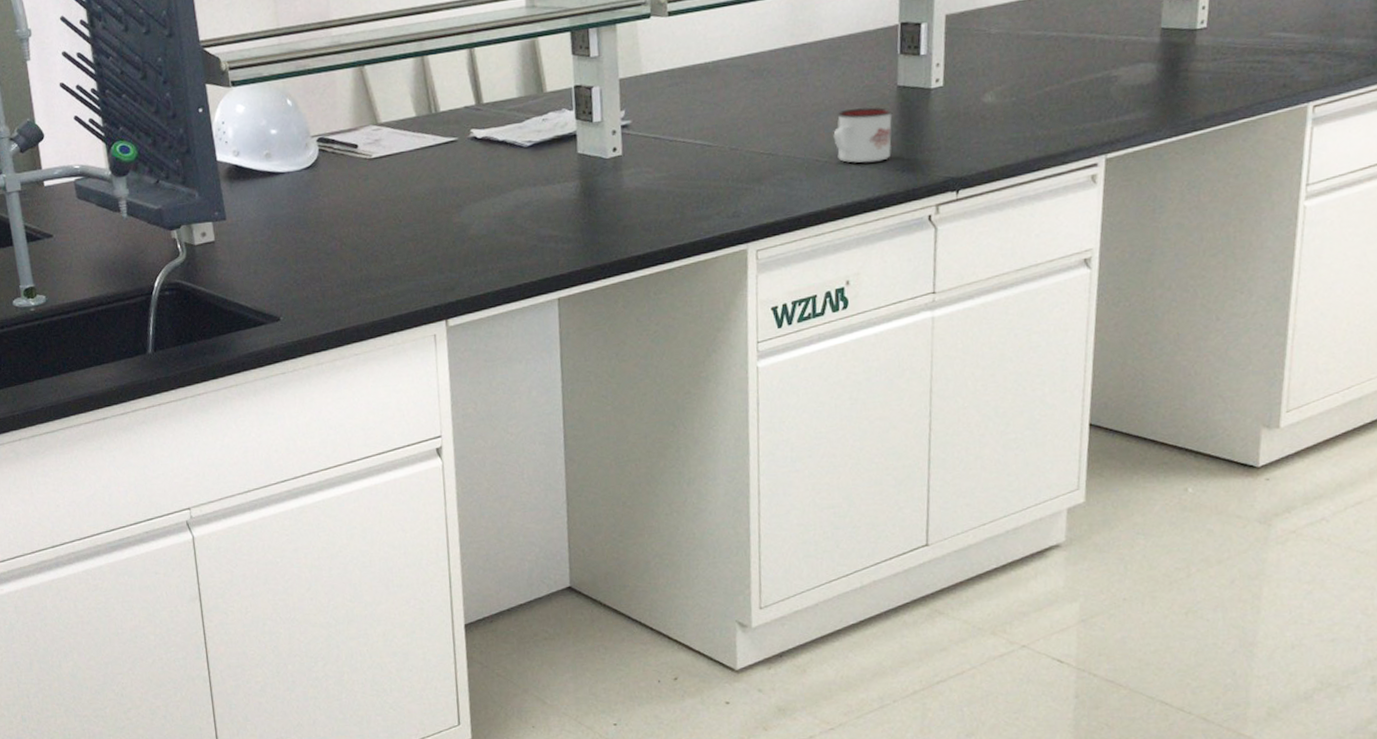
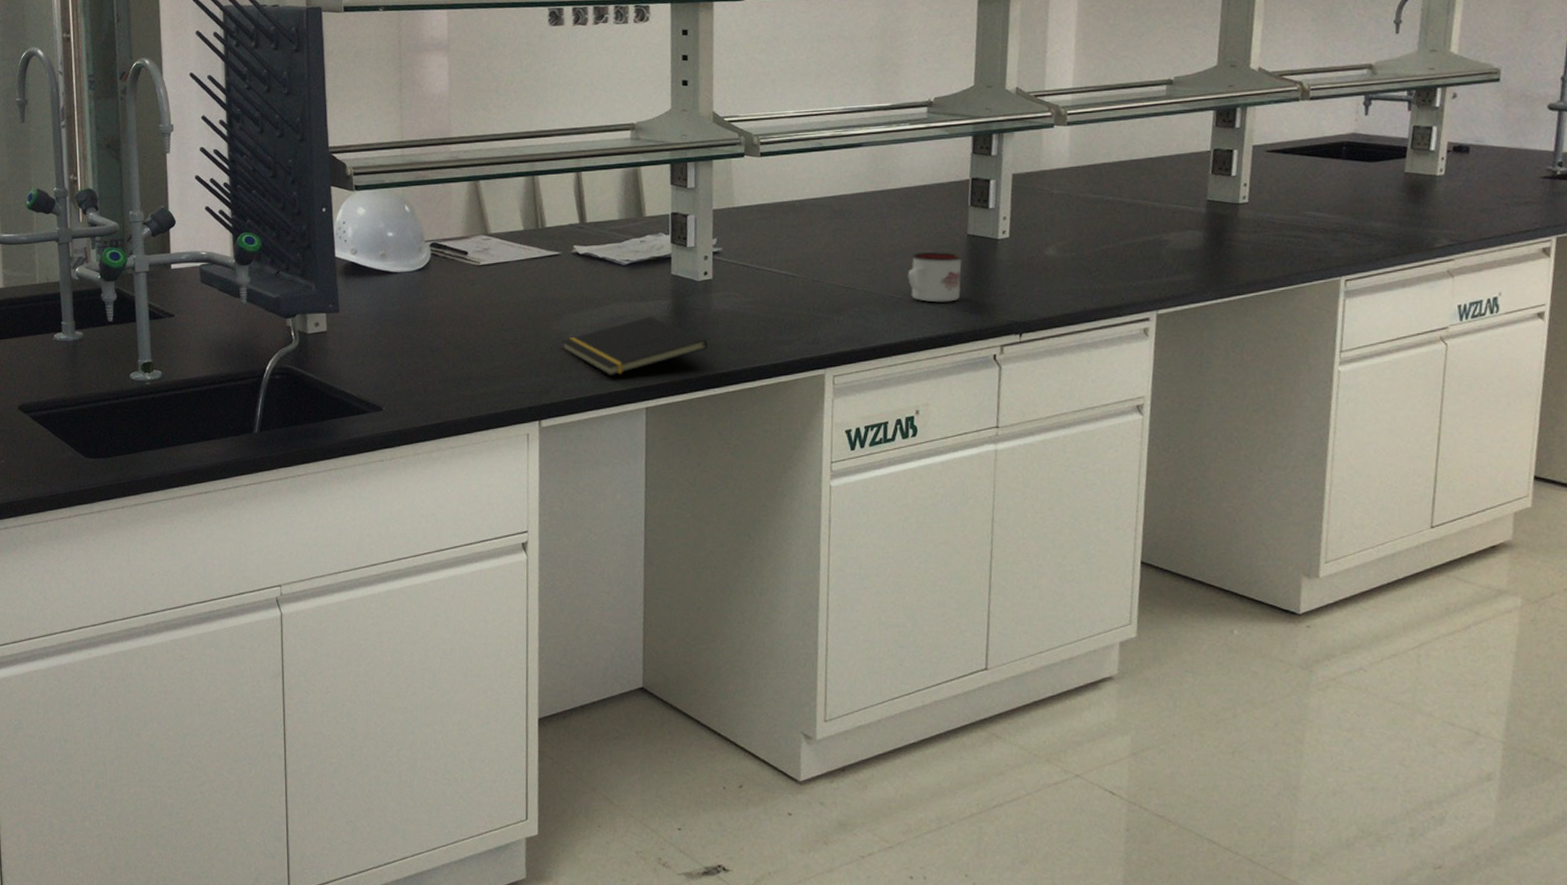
notepad: none [464,200,622,268] -> present [562,316,709,377]

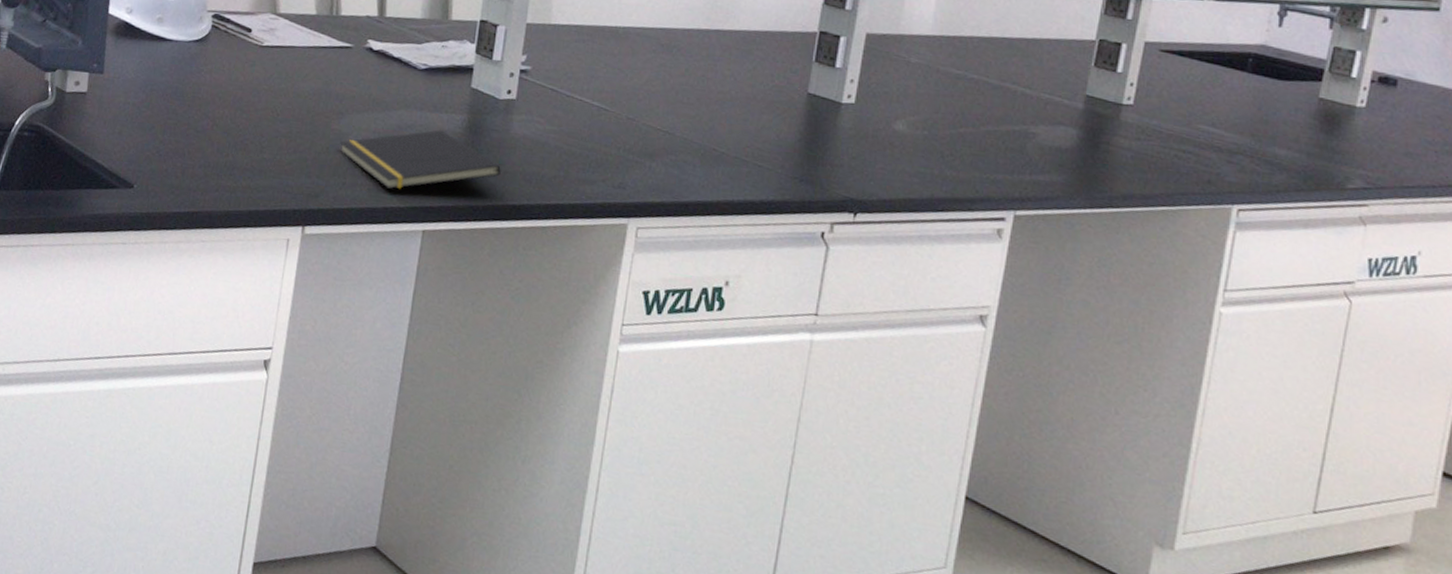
mug: present [907,252,964,303] -> none [734,105,801,166]

